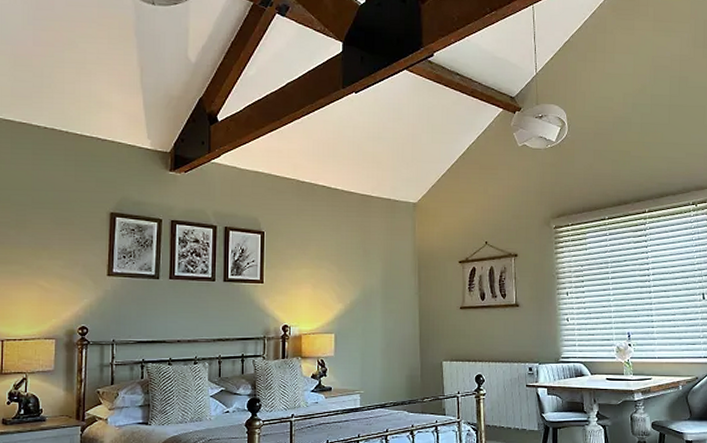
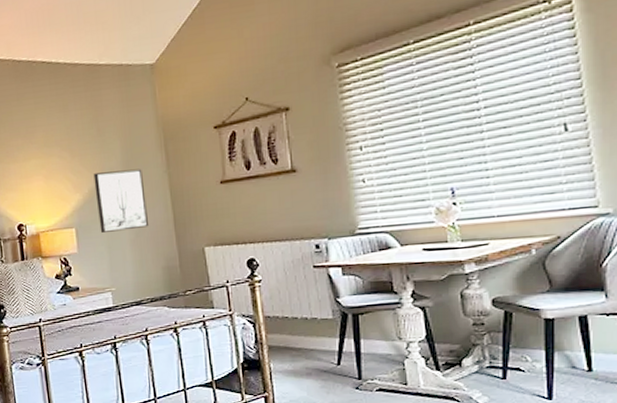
wall art: none [356,288,399,340] -> present [93,169,150,233]

